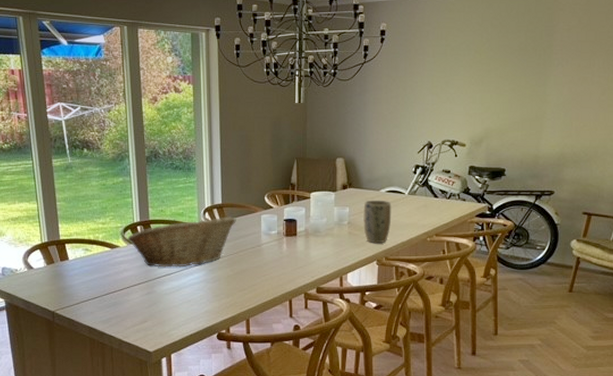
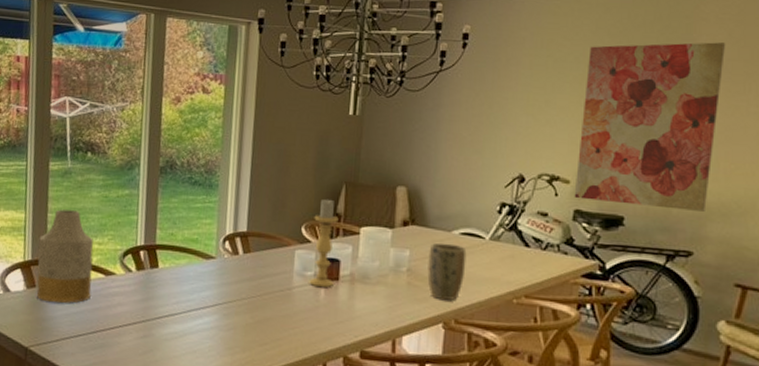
vase: none [52,198,101,274] -> present [36,209,94,304]
fruit basket: present [127,216,236,268] -> none [126,245,263,308]
candle holder: none [274,172,293,242] -> present [309,198,339,287]
wall art: none [469,28,577,160] -> present [574,42,726,212]

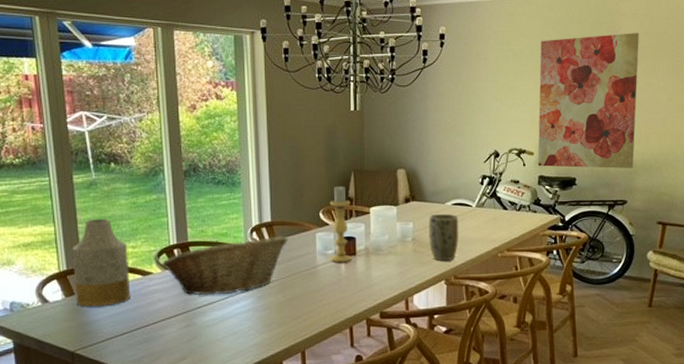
fruit basket: none [126,245,263,308] -> present [162,236,288,296]

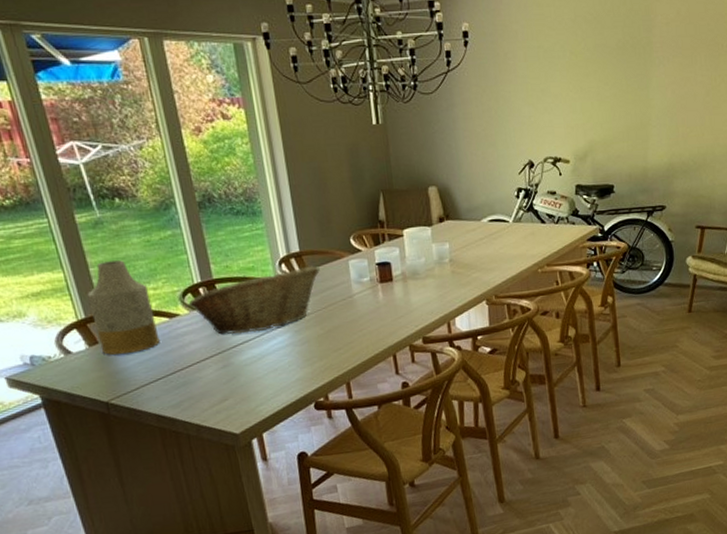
candle holder: present [329,186,352,262] -> none [359,208,389,290]
plant pot: present [428,213,459,260] -> none [465,231,498,281]
wall art: present [537,33,640,168] -> none [571,21,676,175]

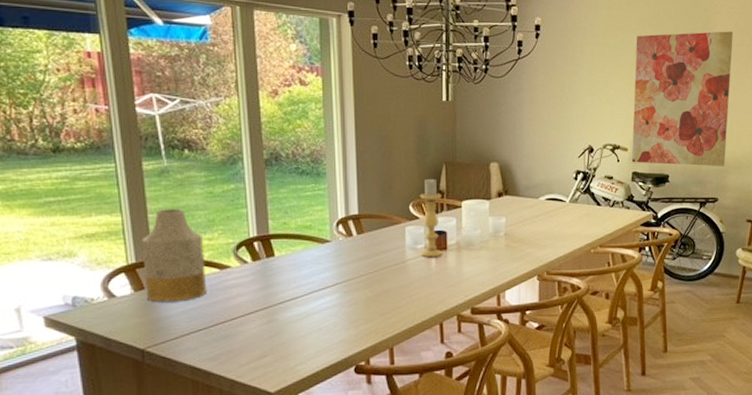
fruit basket: present [188,266,320,335] -> none [241,229,376,291]
candle holder: none [359,208,389,290] -> present [420,178,443,257]
wall art: none [571,21,676,175] -> present [631,31,734,166]

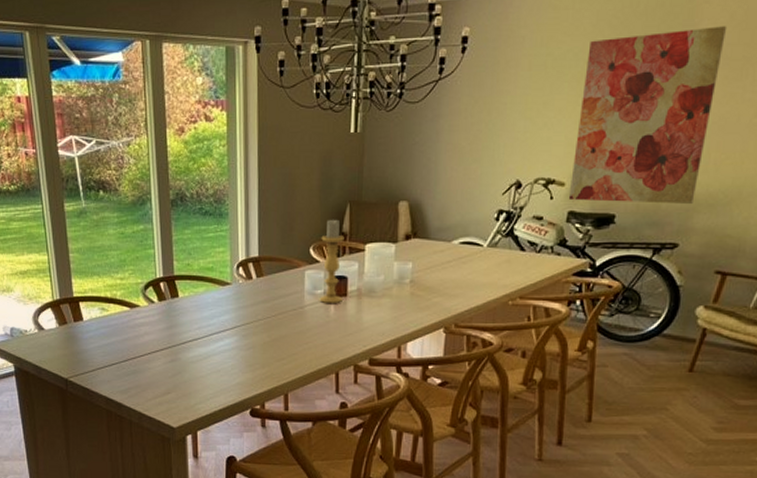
vase: present [141,209,207,303] -> none [64,249,119,337]

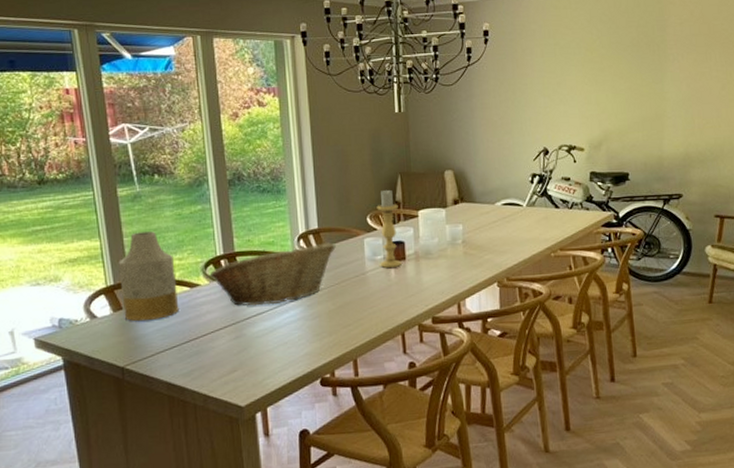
vase: none [64,249,119,337] -> present [118,231,179,322]
fruit basket: none [148,272,275,332] -> present [209,242,336,307]
wall art: present [568,26,727,204] -> none [587,21,690,163]

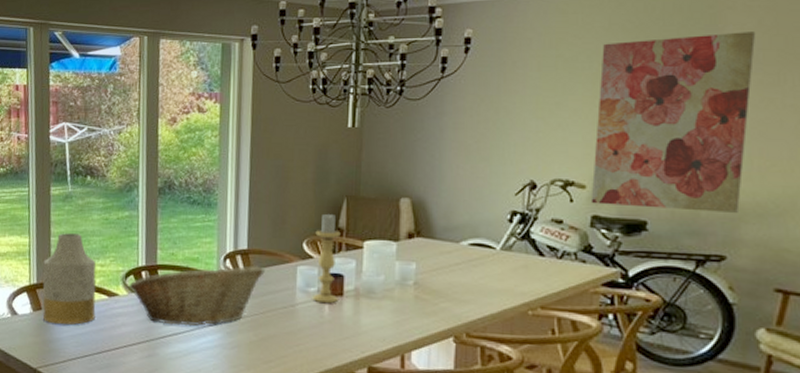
wall art: none [587,21,690,163] -> present [591,32,756,213]

